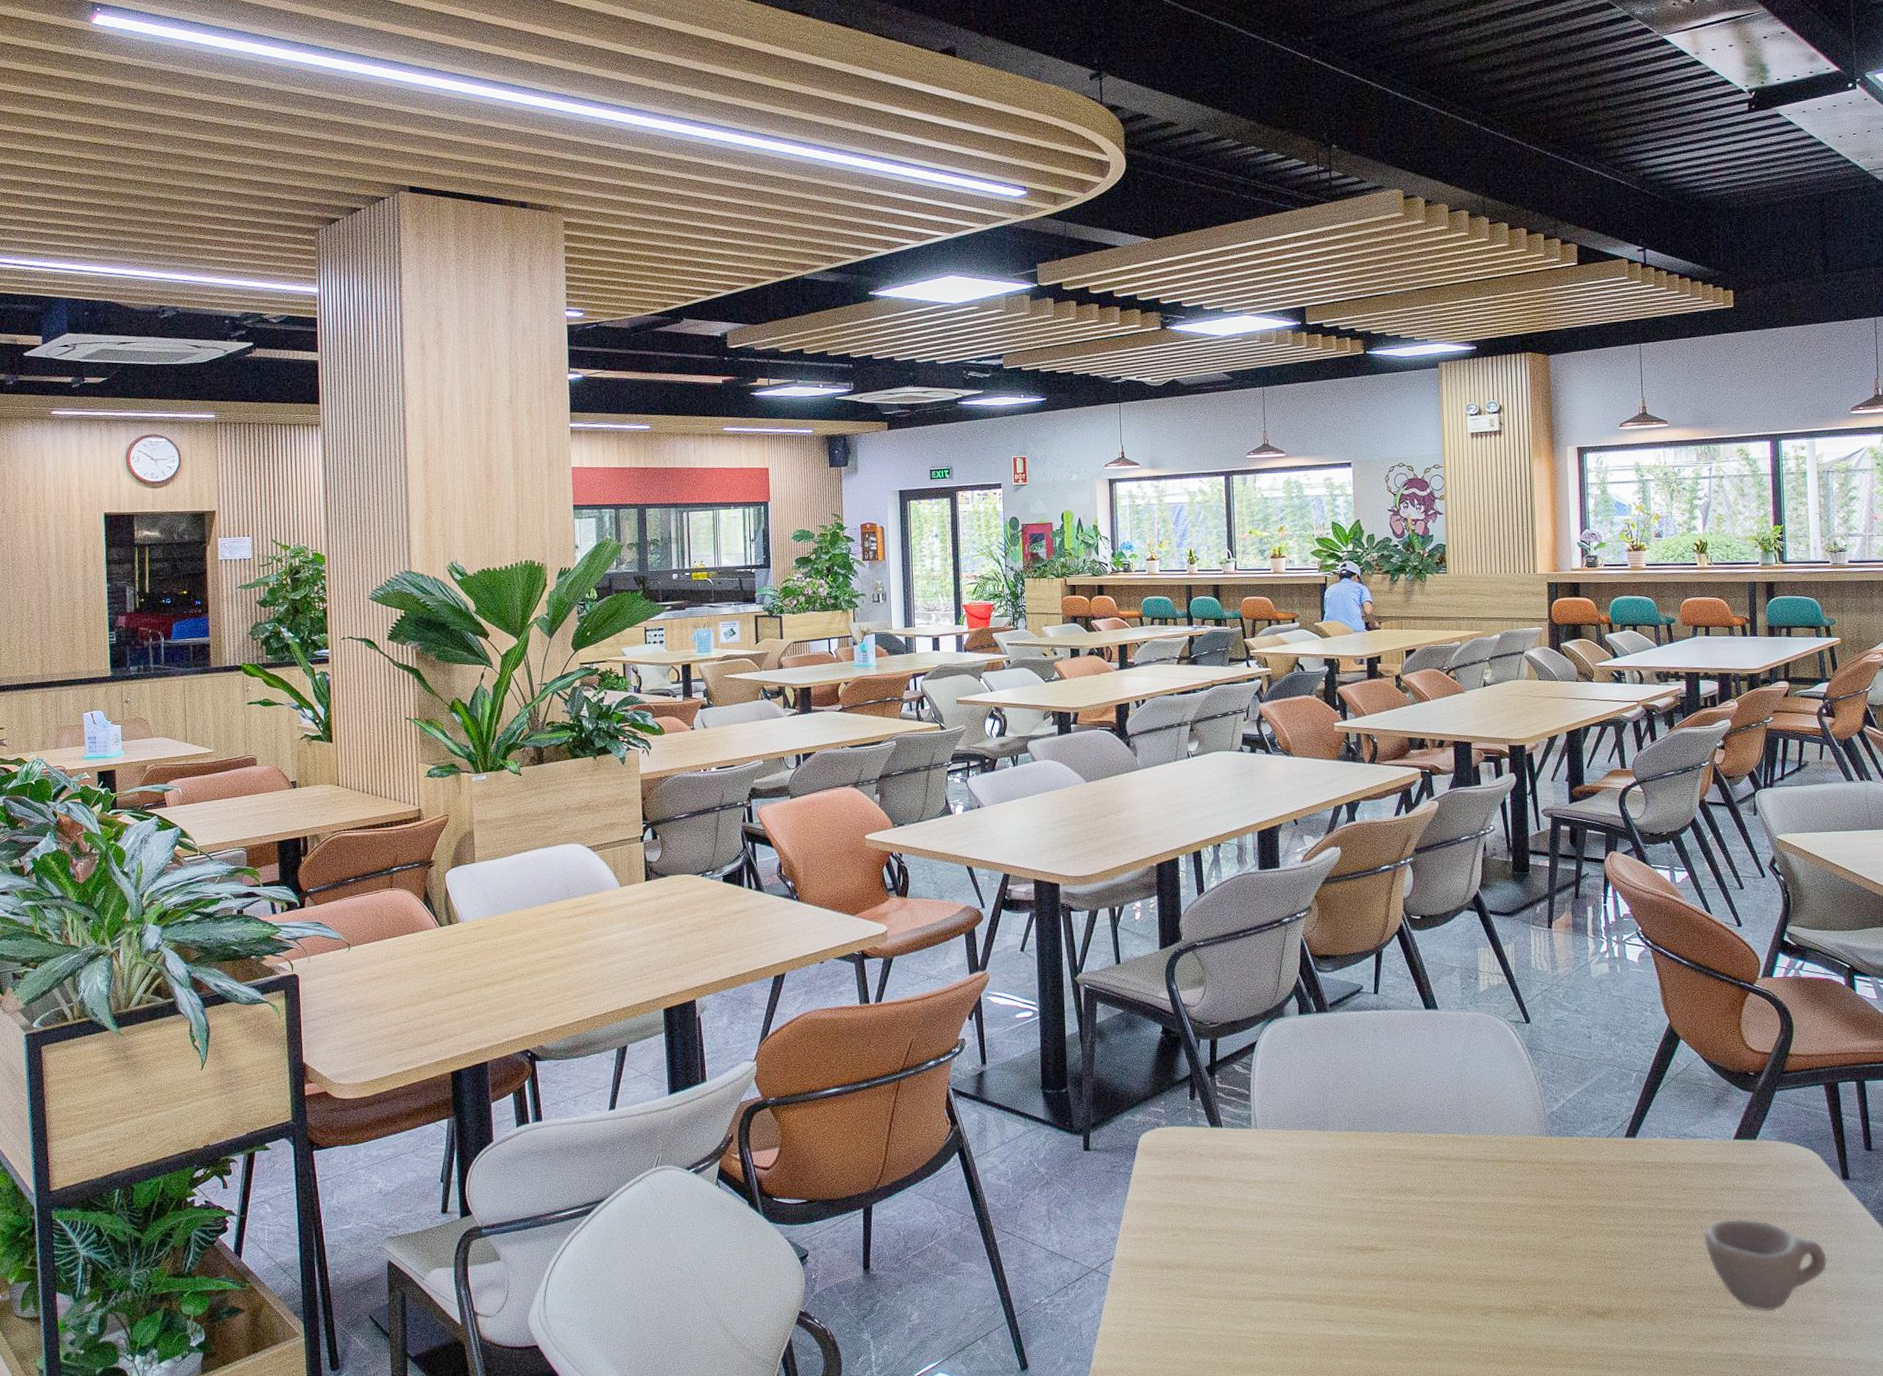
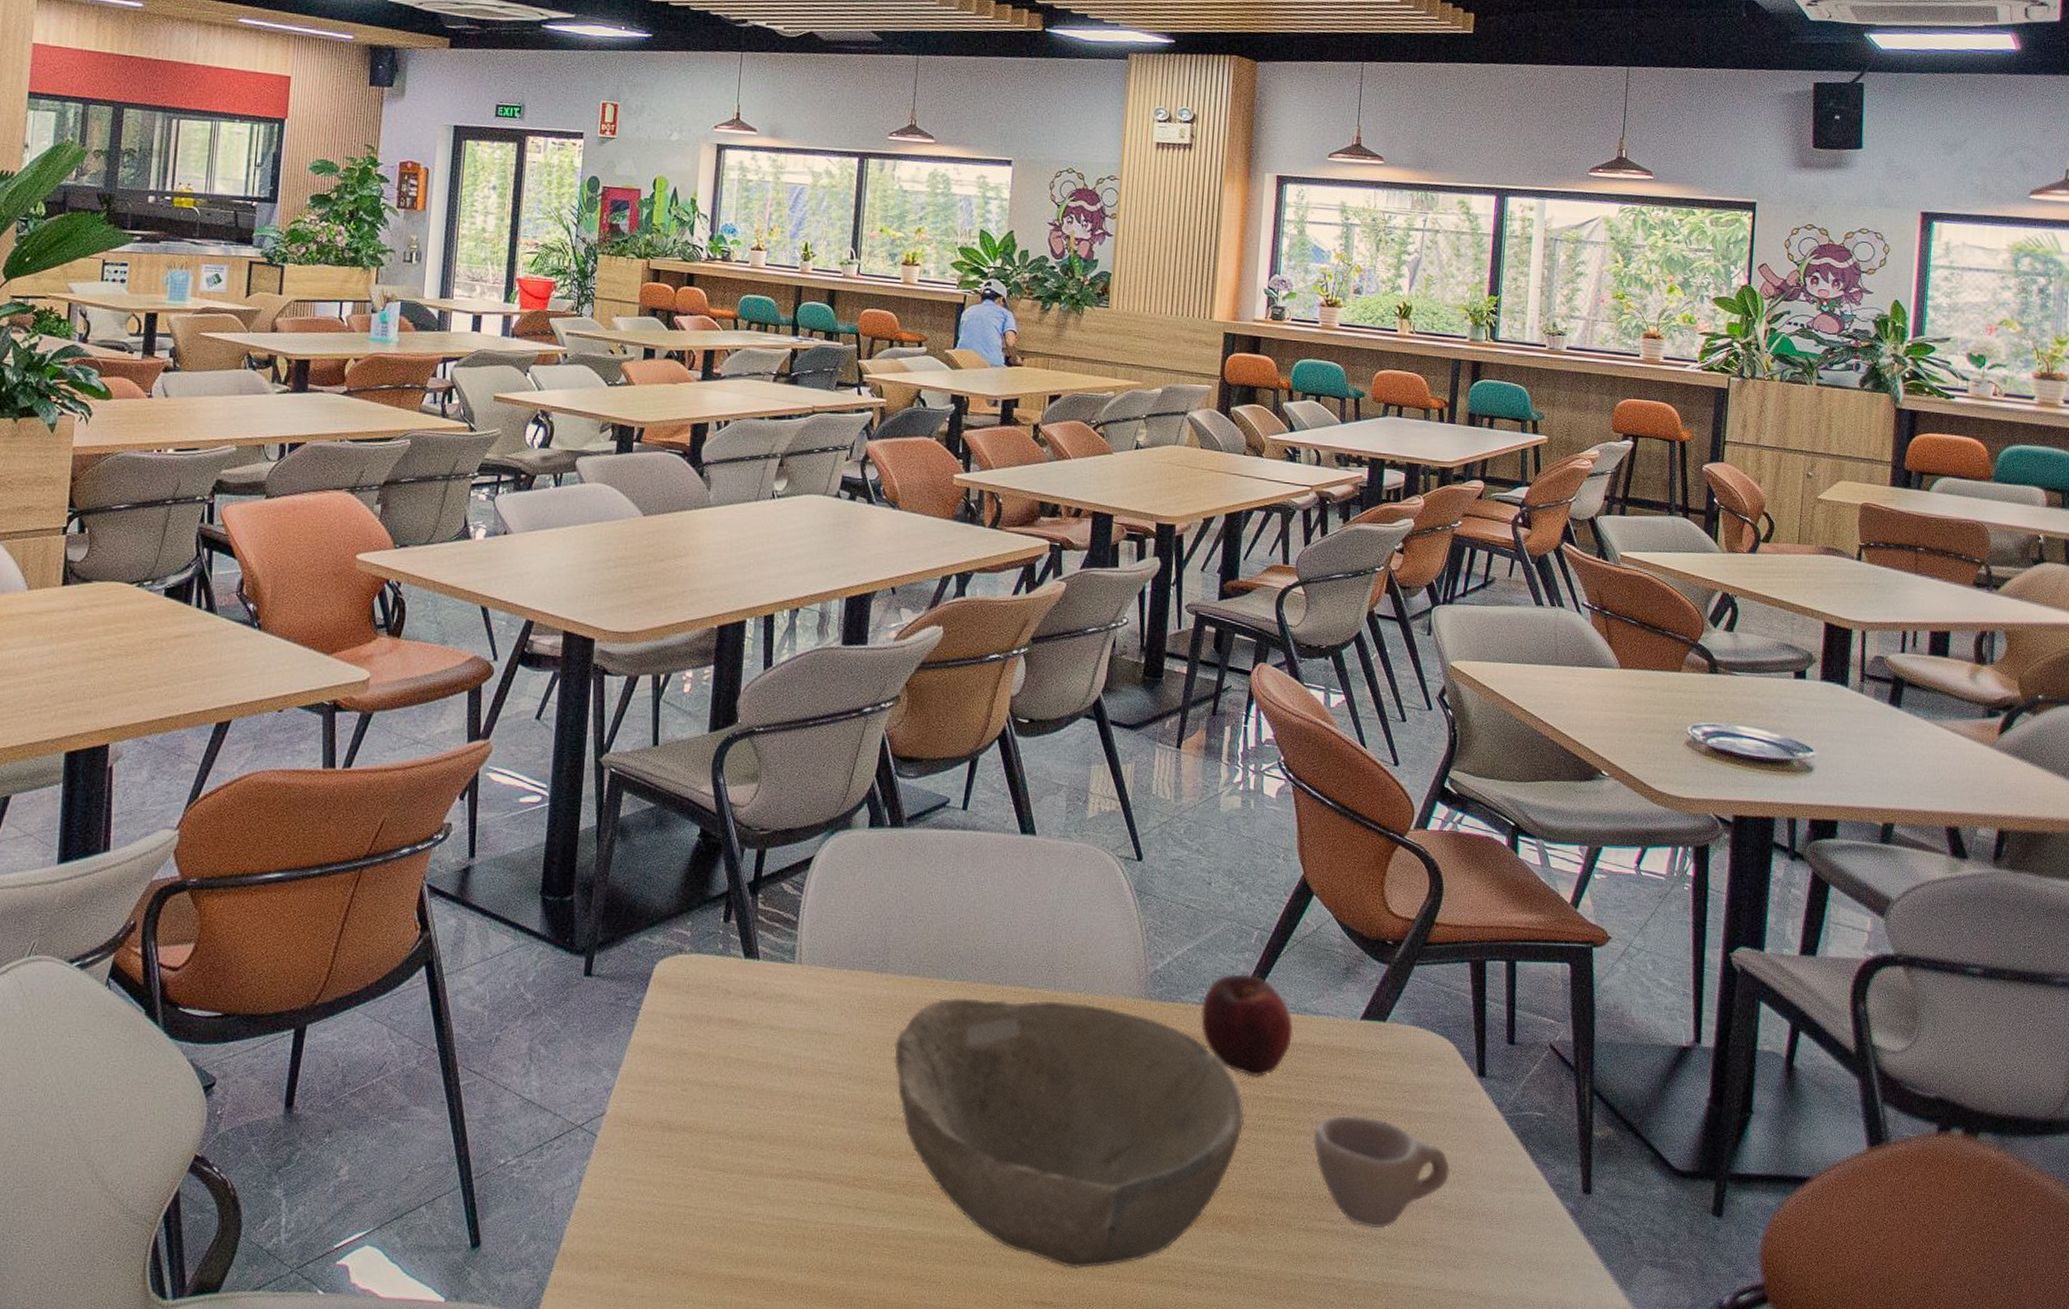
bowl: none [1341,1142,1643,1360] -> present [894,998,1245,1269]
fruit: none [1594,1109,1676,1193] -> present [1200,974,1294,1077]

